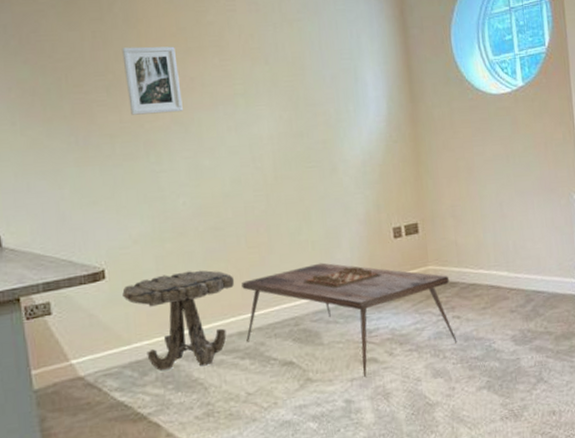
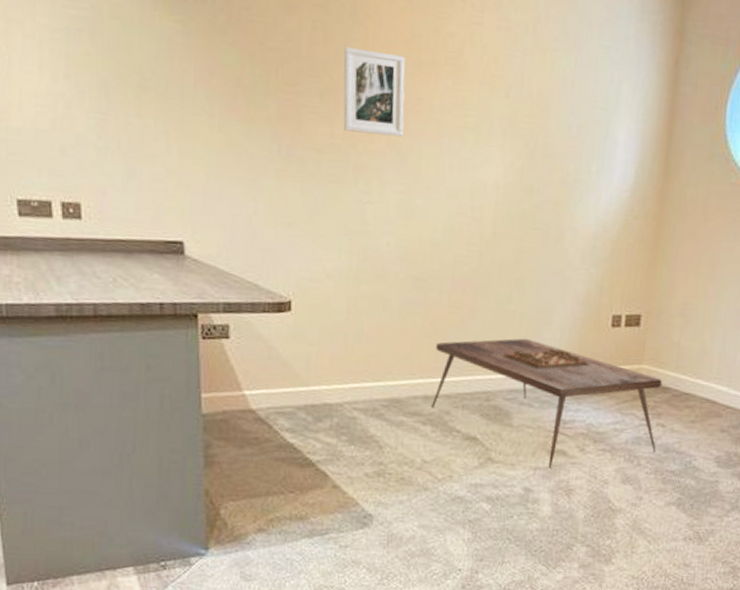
side table: present [122,270,235,371] -> none [307,318,430,424]

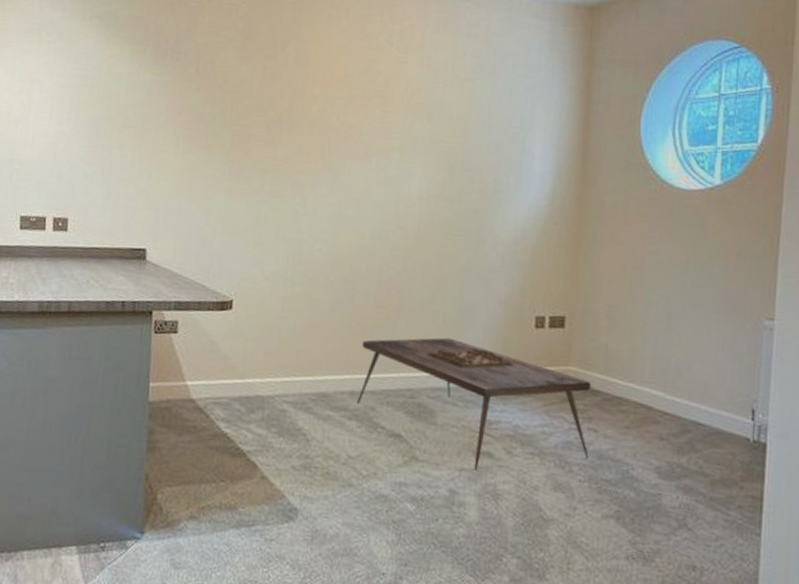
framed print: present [343,46,405,137] -> none [285,87,339,158]

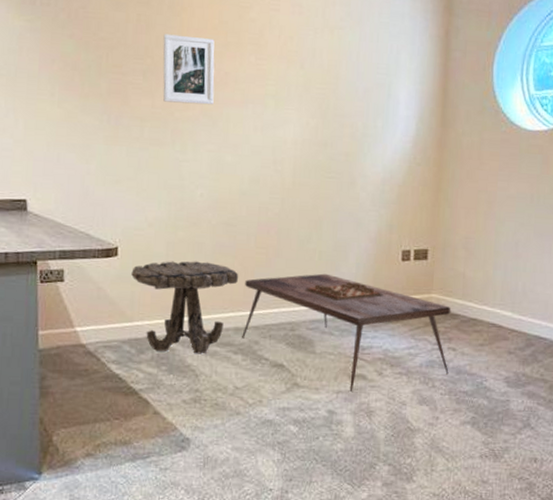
side table: none [245,317,356,418] -> present [131,261,239,354]
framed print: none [285,87,339,158] -> present [162,34,215,105]

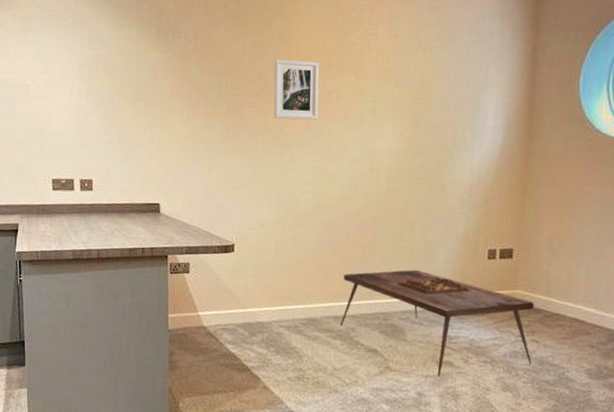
side table: present [131,261,239,354] -> none [245,256,339,338]

